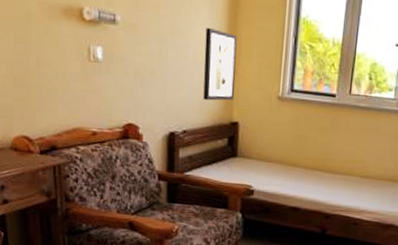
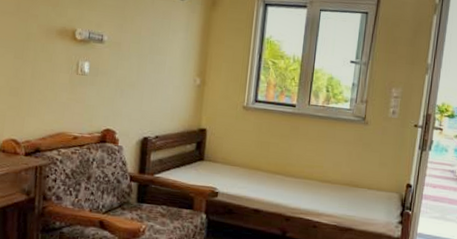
wall art: present [203,28,237,101] -> none [175,47,208,110]

